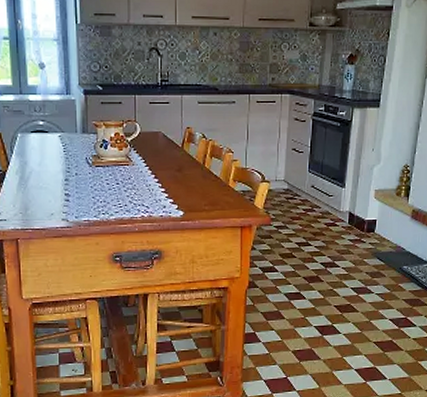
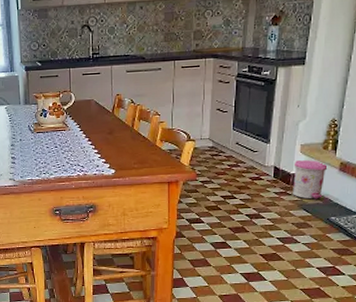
trash can: none [367,206,401,248] -> present [292,160,328,200]

